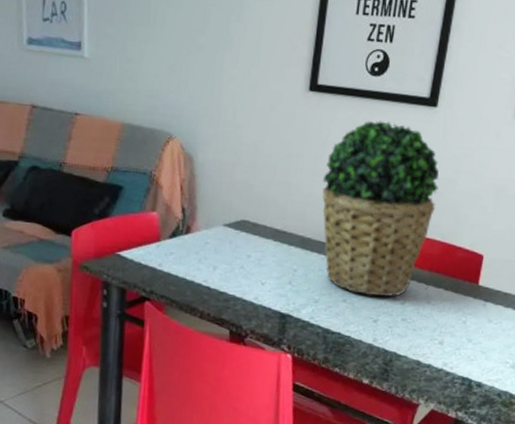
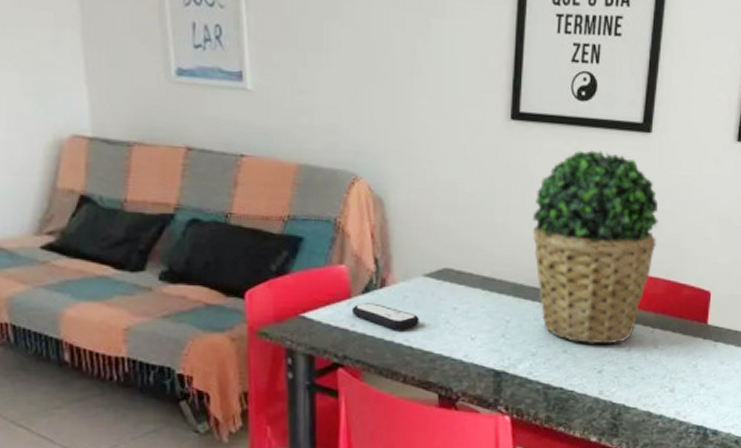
remote control: none [159,246,218,272] -> present [351,303,419,330]

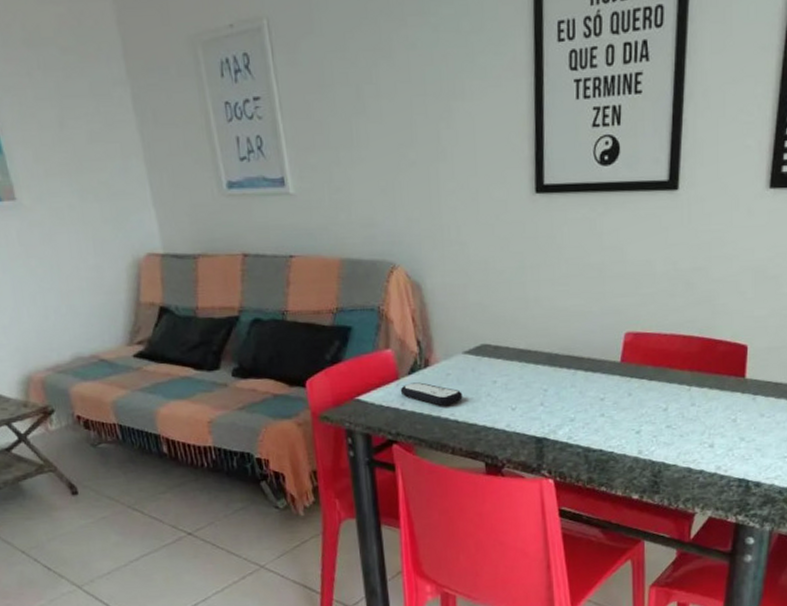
potted plant: present [532,150,658,344] -> none [562,214,690,407]

